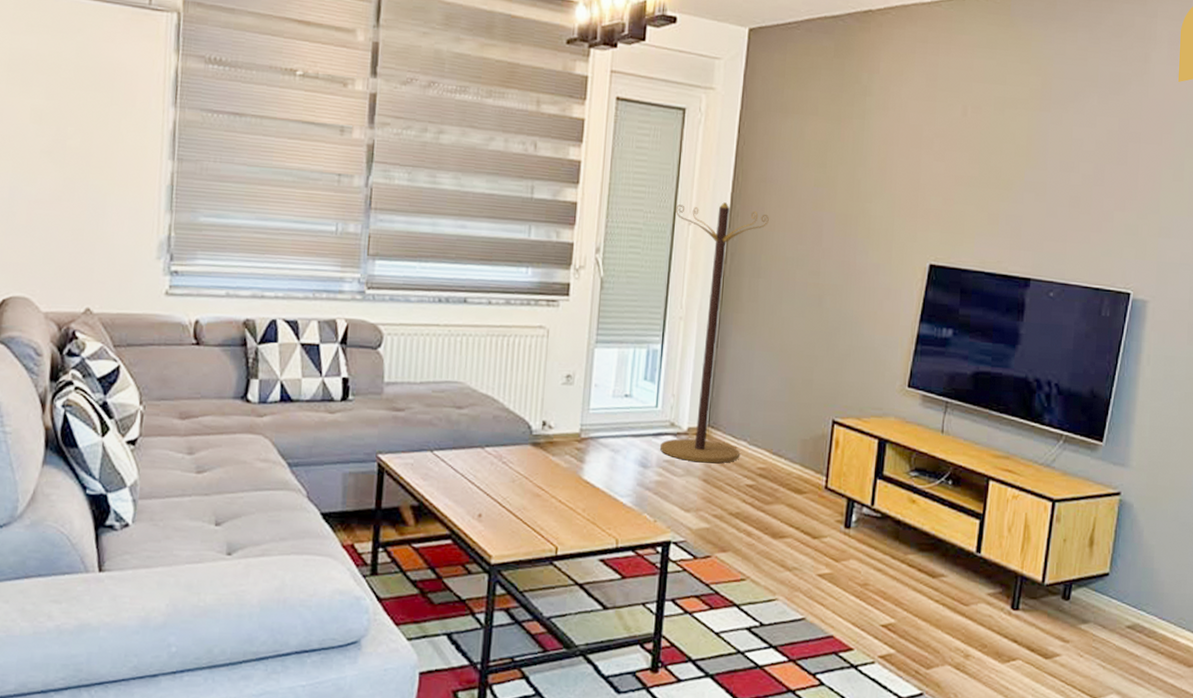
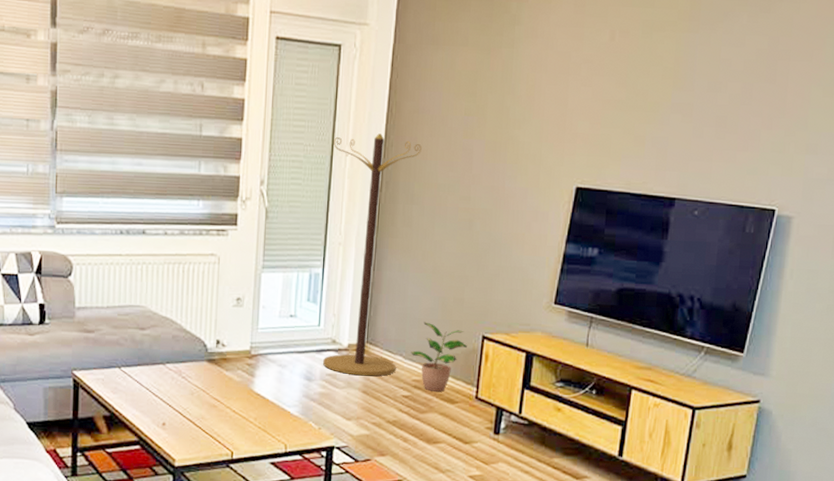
potted plant: none [755,404,817,481] -> present [410,322,468,392]

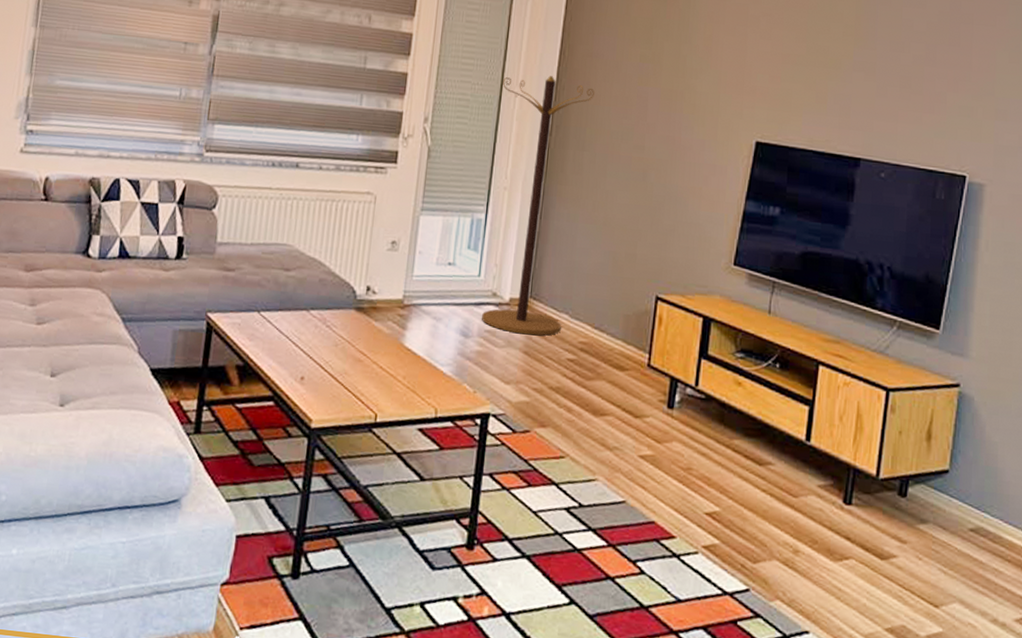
potted plant: present [410,322,468,392] -> none [576,277,640,357]

